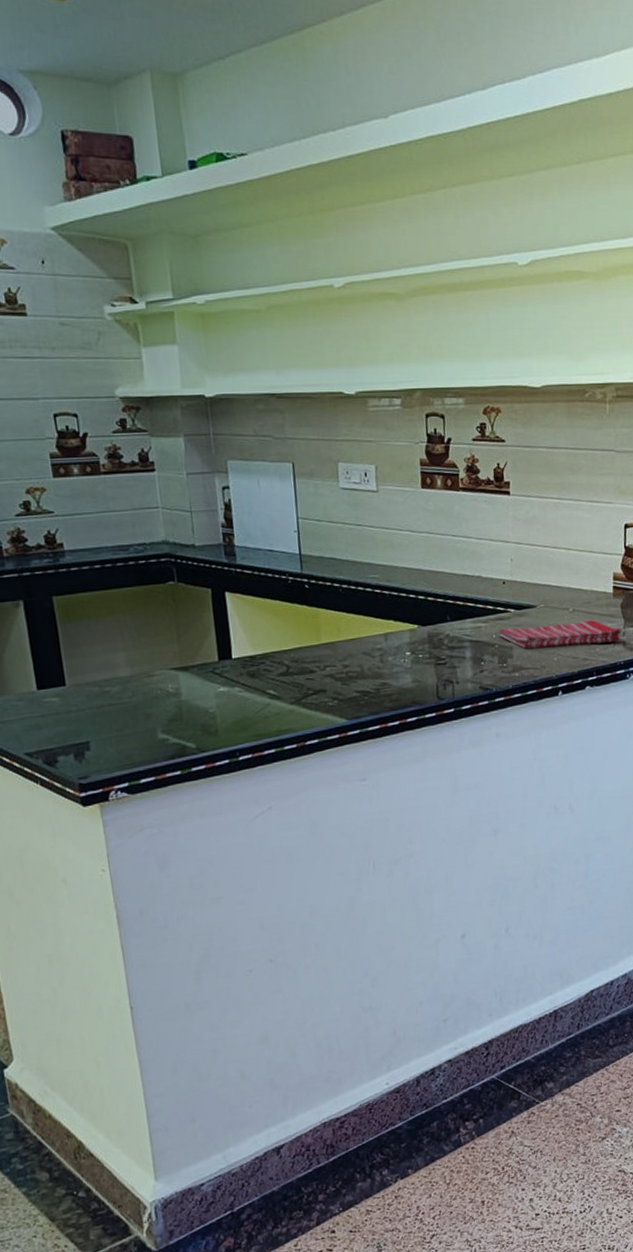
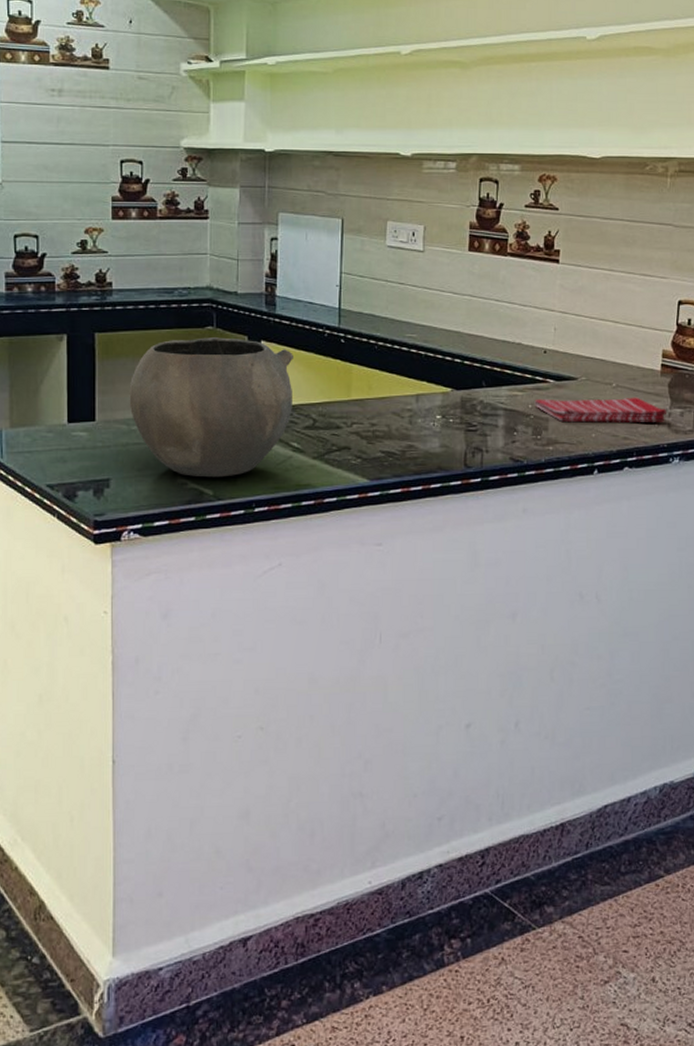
bowl: none [96,591,265,732] -> present [129,336,293,478]

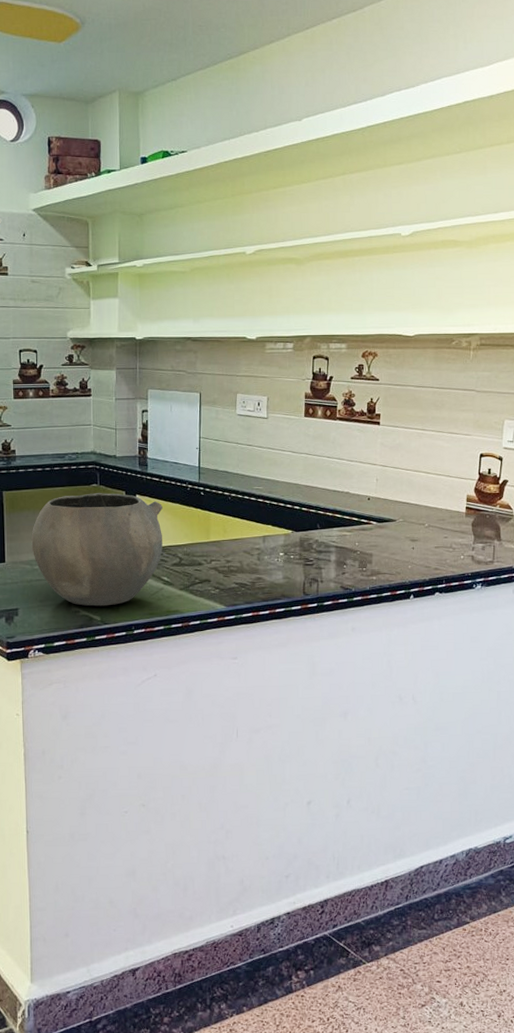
dish towel: present [534,397,667,423] -> none [360,534,471,557]

